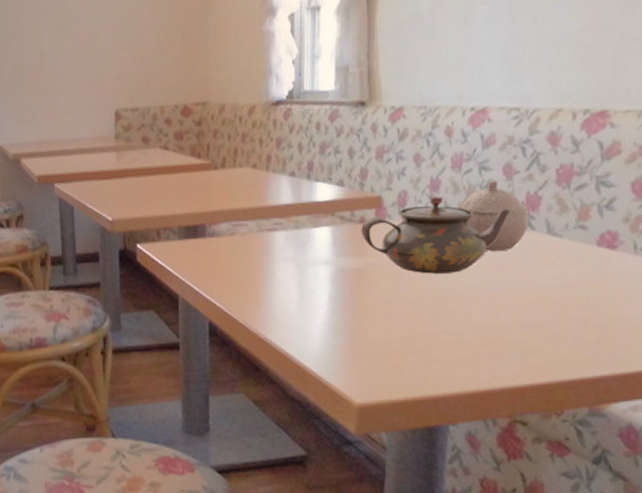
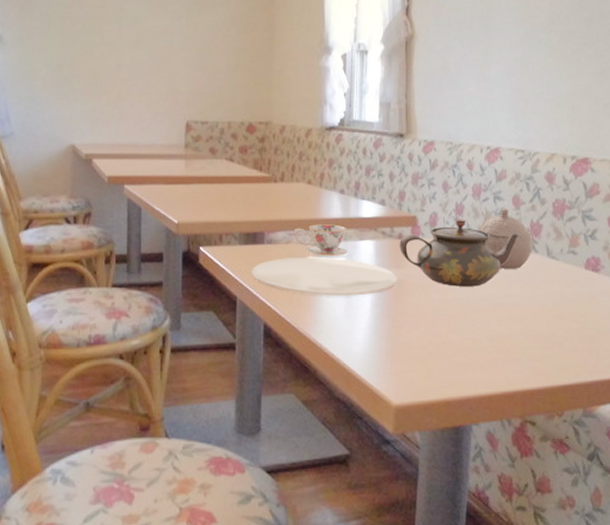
plate: none [193,248,360,290] -> present [251,257,398,296]
teacup: none [238,211,301,247] -> present [294,224,348,256]

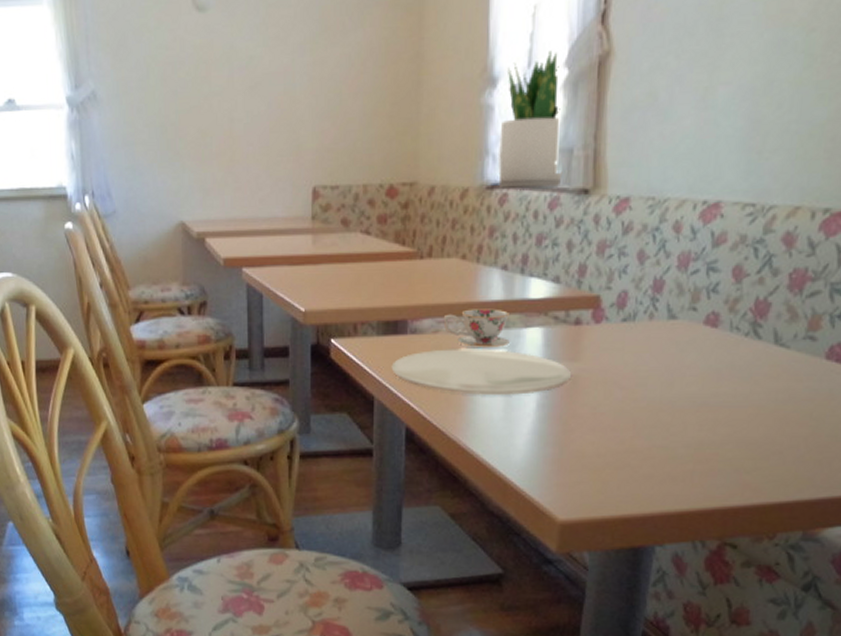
planter: none [335,31,383,132] -> present [498,50,563,190]
teapot: present [399,218,520,287] -> none [575,297,739,383]
sugar bowl: present [478,208,533,269] -> none [681,282,757,360]

